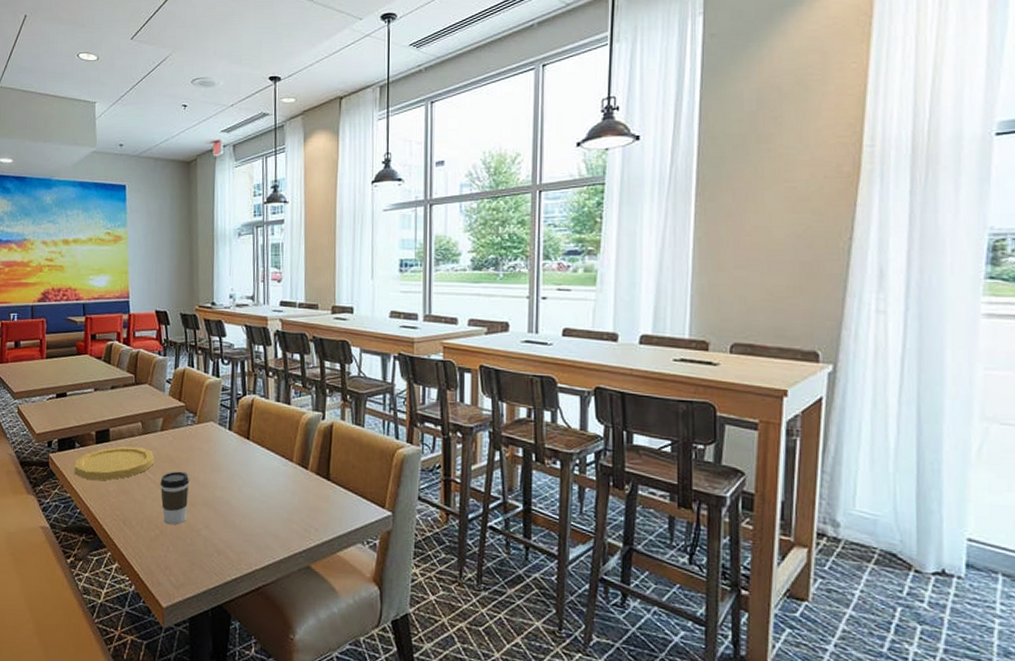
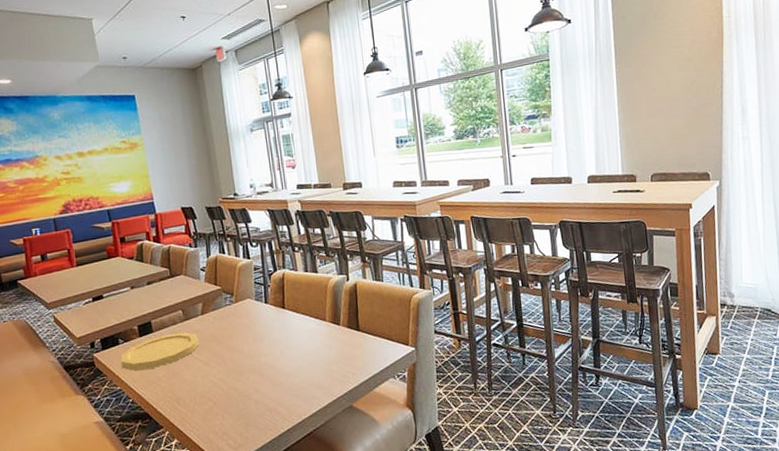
coffee cup: present [160,471,190,525] -> none [207,347,236,396]

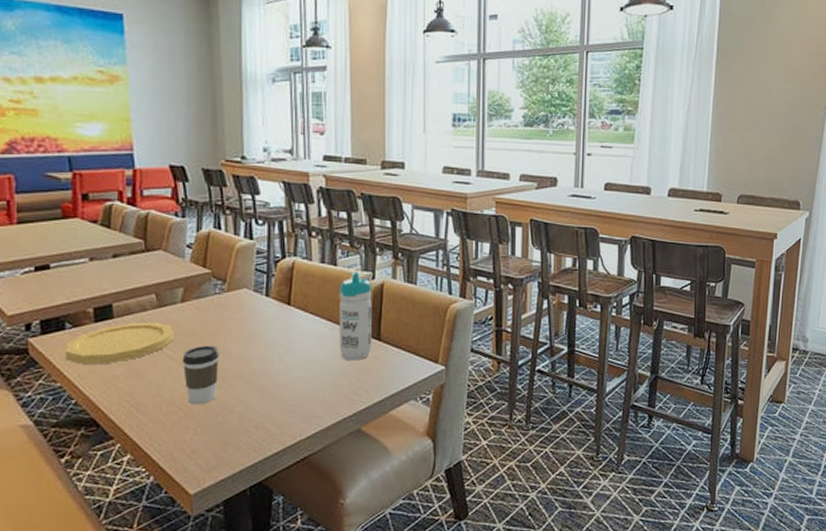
coffee cup: none [207,347,236,396] -> present [182,345,220,405]
water bottle: none [321,276,353,350] -> present [338,272,372,361]

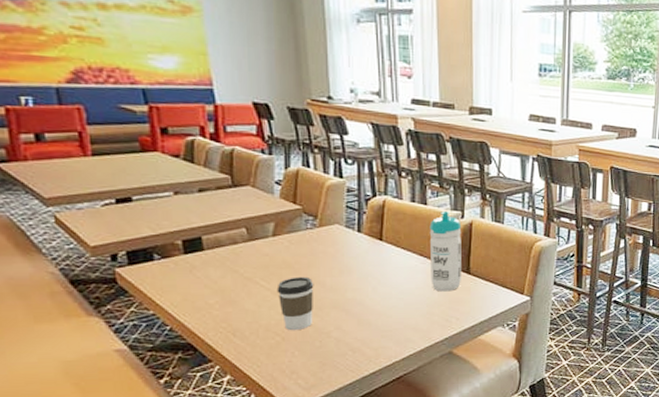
plate: present [65,322,175,364] -> none [155,255,268,293]

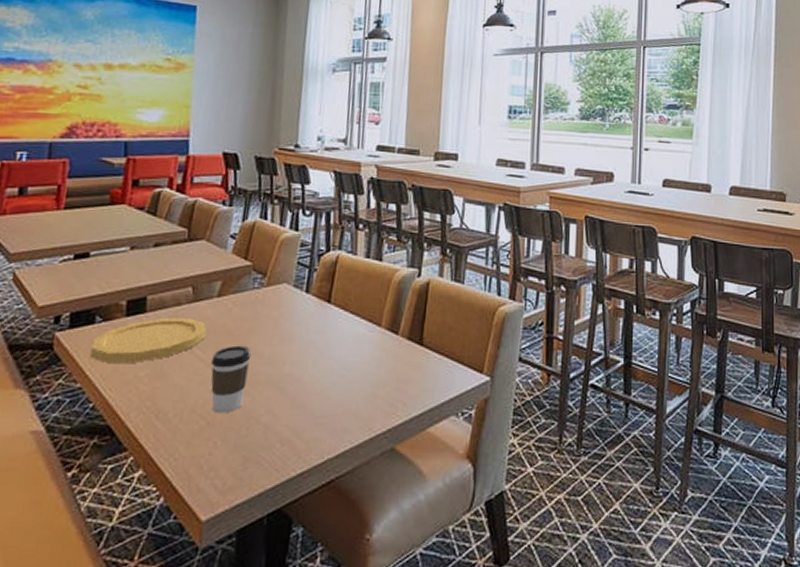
plate: none [155,255,268,293] -> present [90,318,207,363]
water bottle: present [429,211,462,292] -> none [378,269,418,368]

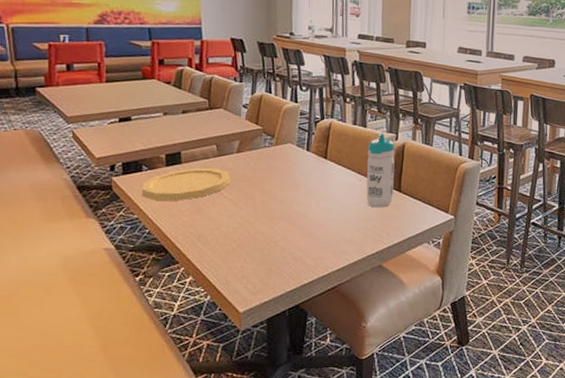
coffee cup: present [210,345,252,414] -> none [236,189,267,239]
water bottle: none [378,269,418,368] -> present [366,133,395,208]

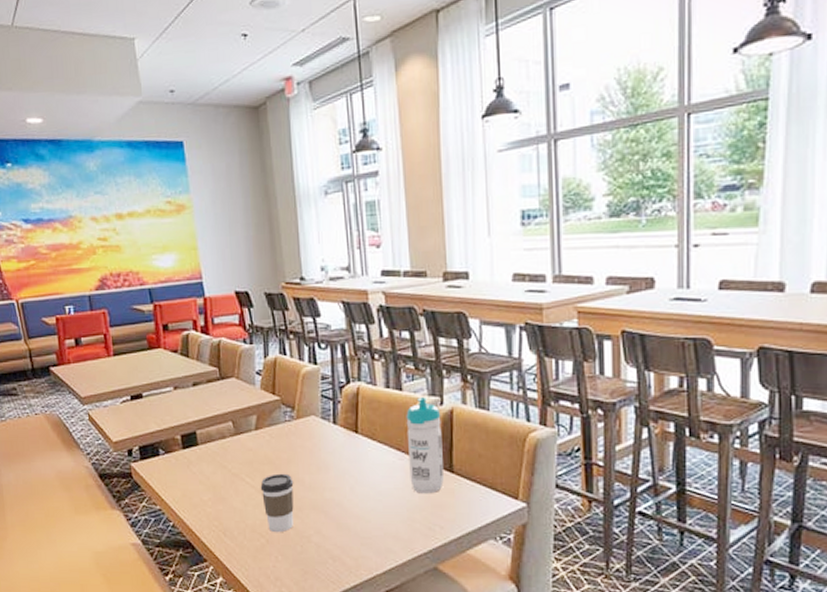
plate: present [141,168,231,201] -> none [160,450,252,489]
coffee cup: none [236,189,267,239] -> present [260,473,294,533]

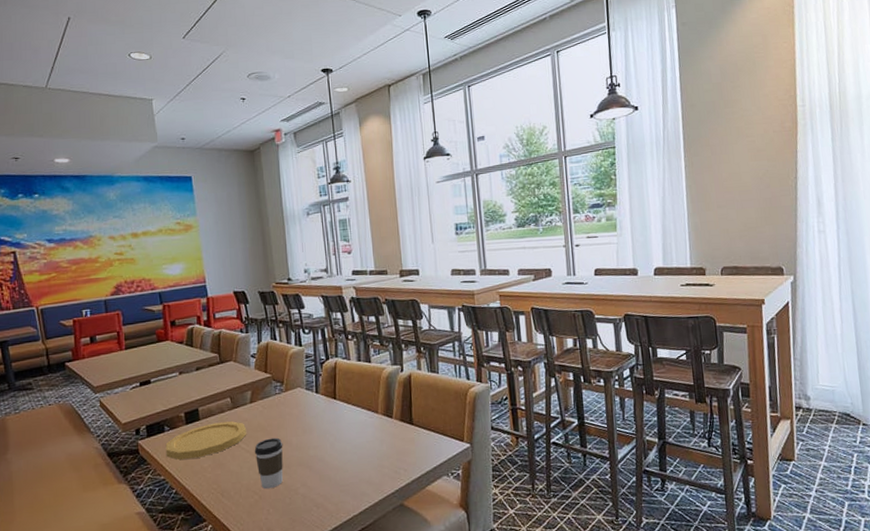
plate: none [160,450,252,489] -> present [165,421,247,460]
water bottle: present [406,397,444,494] -> none [374,367,406,444]

